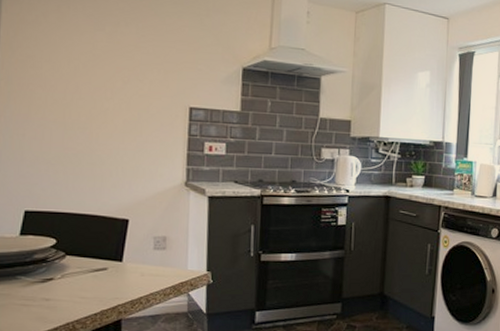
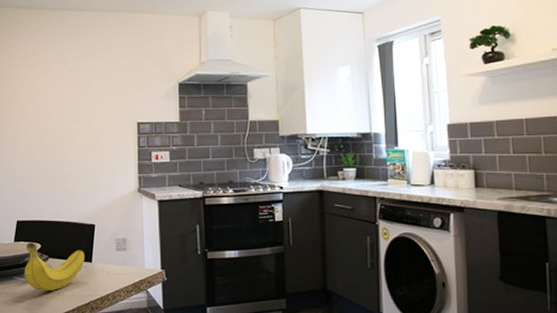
fruit: none [31,237,114,293] -> present [24,242,85,291]

